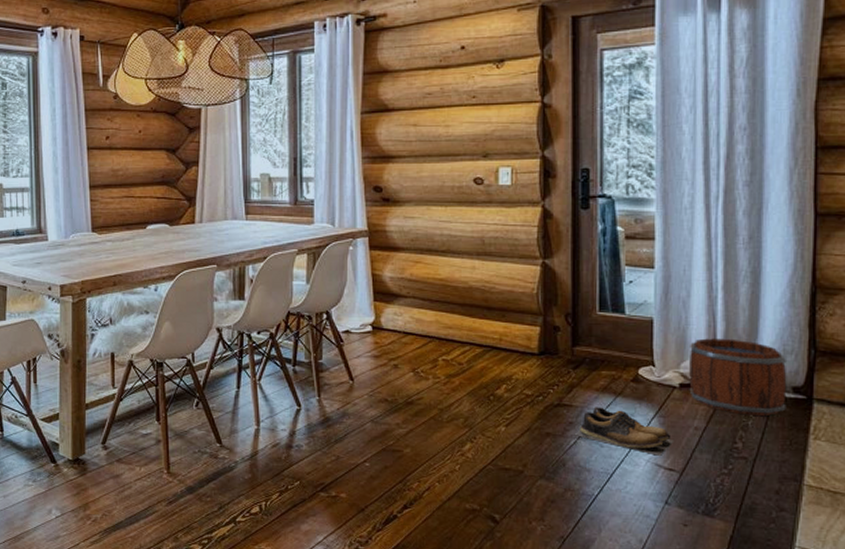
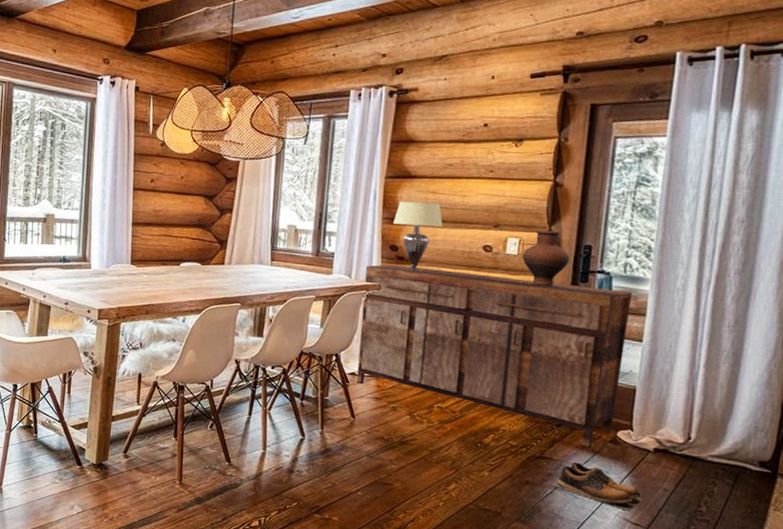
sideboard: none [349,207,637,389] -> present [356,264,632,448]
lampshade: none [374,136,428,213] -> present [393,201,443,272]
vase: none [516,155,567,216] -> present [522,230,570,286]
bucket: present [689,338,787,416] -> none [662,409,757,485]

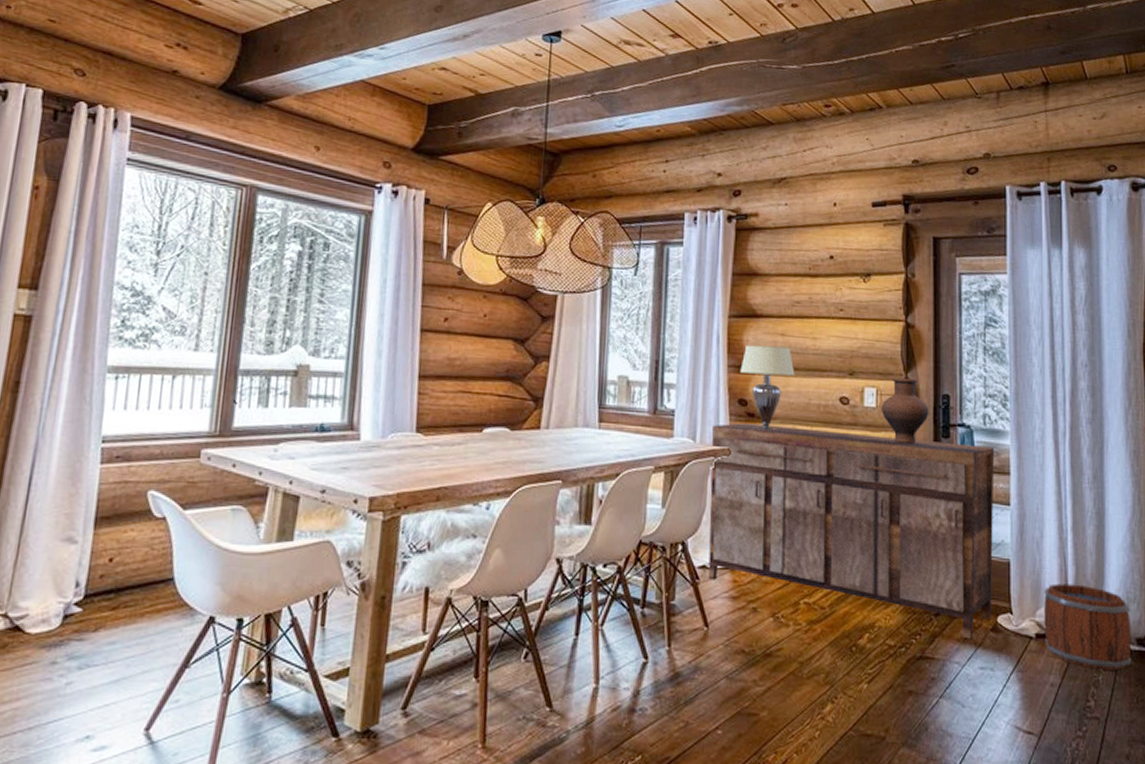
shoes: present [551,462,644,511] -> none [936,660,1032,717]
bucket: none [662,409,757,485] -> present [1044,583,1132,670]

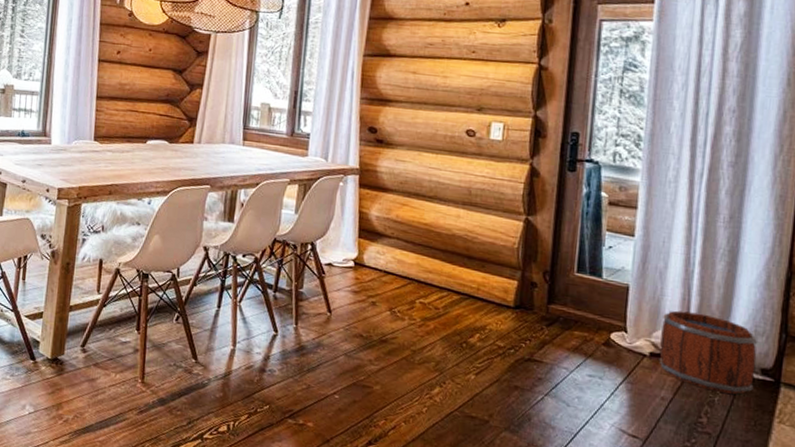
sideboard: present [708,423,993,640] -> none [333,147,622,350]
lampshade: present [740,345,795,431] -> none [372,80,424,156]
vase: present [880,378,929,444] -> none [506,115,557,175]

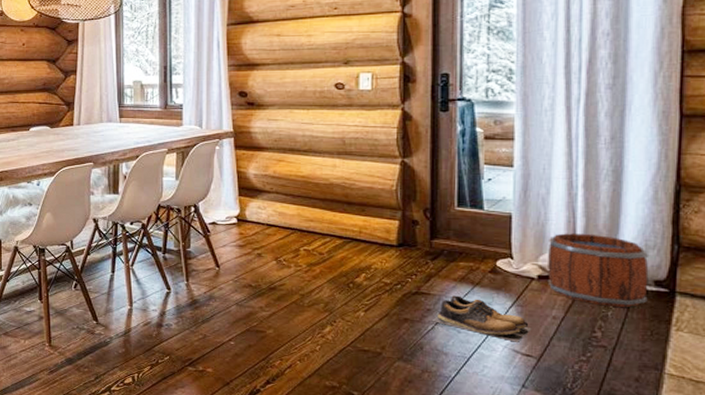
shoes: none [542,366,640,422] -> present [431,295,532,342]

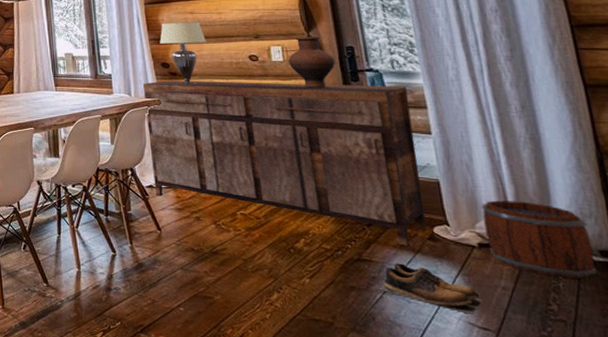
sideboard: none [216,111,496,279] -> present [142,80,427,246]
lampshade: none [240,45,291,116] -> present [159,22,207,85]
vase: none [376,61,427,118] -> present [288,36,336,87]

